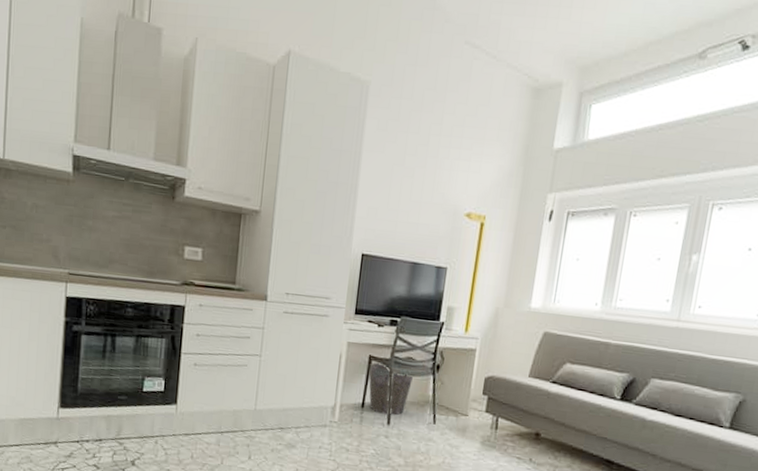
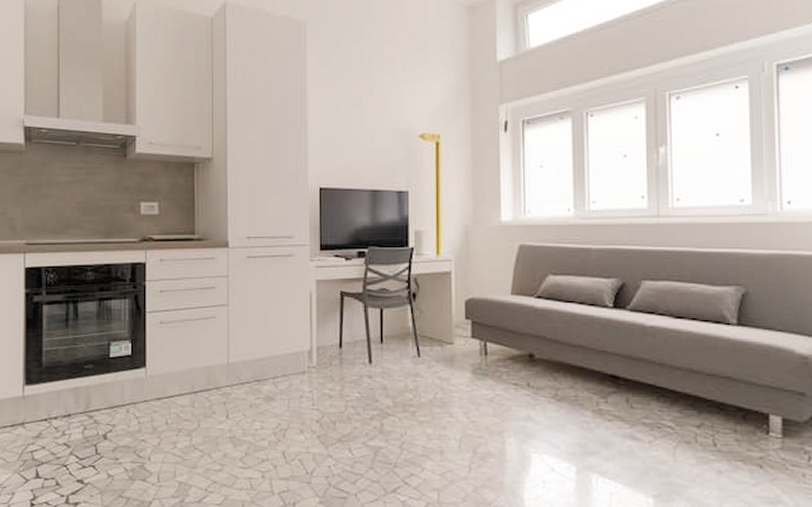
waste bin: present [368,362,414,415] -> none [341,298,390,353]

